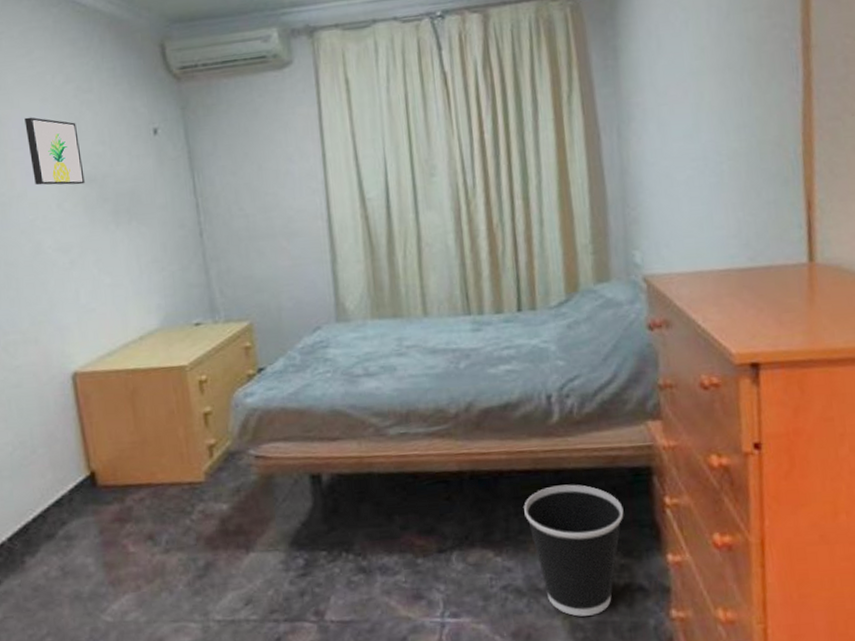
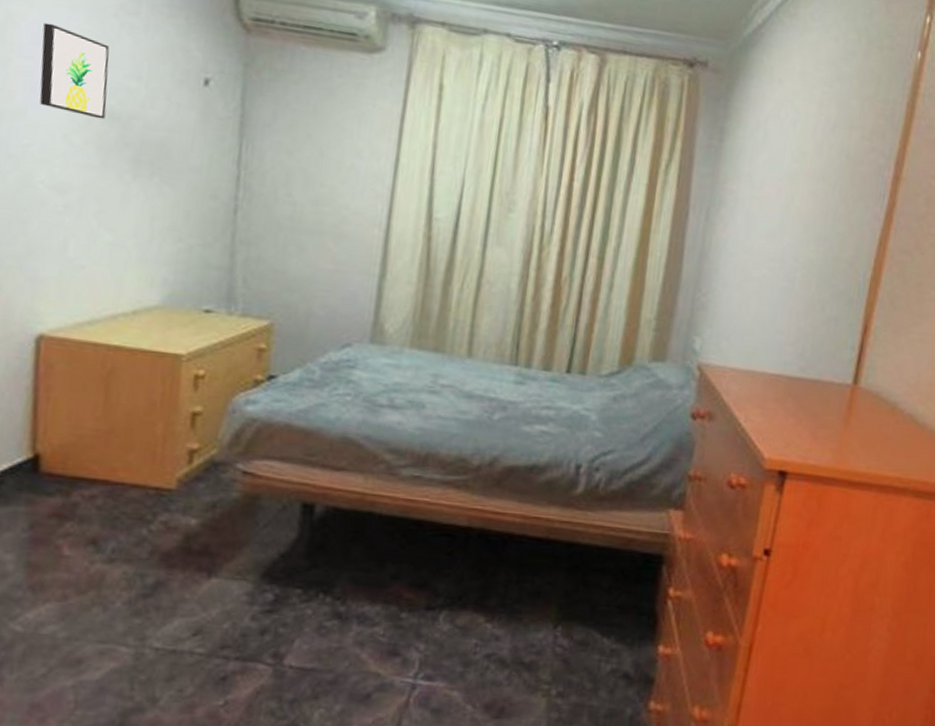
wastebasket: present [524,484,624,617] -> none [526,558,627,697]

